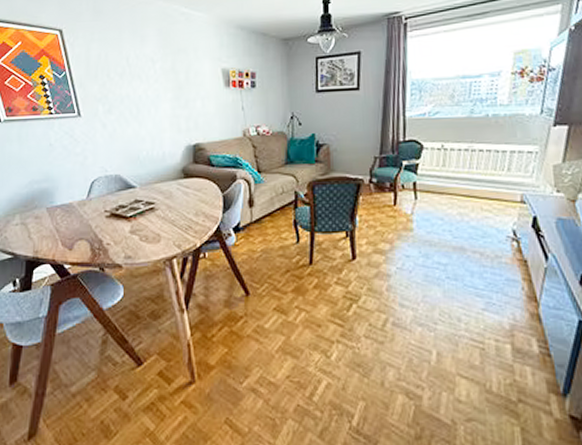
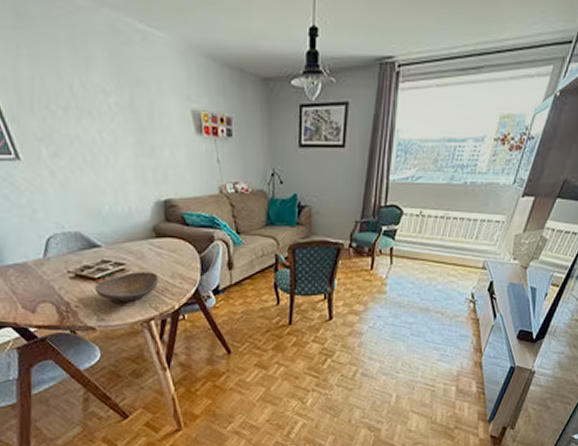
decorative bowl: none [125,210,184,240] -> present [93,272,159,302]

